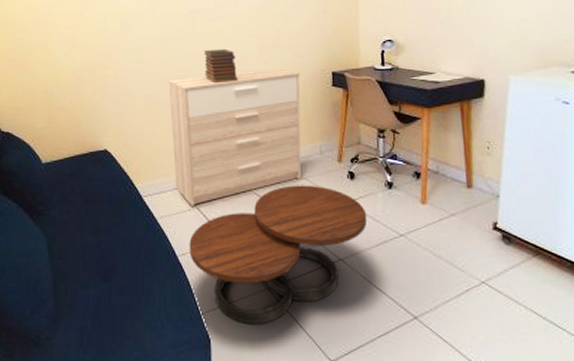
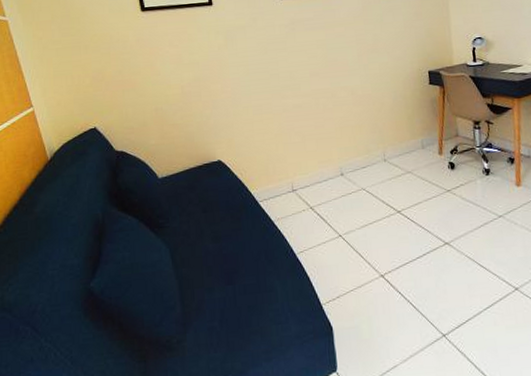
sideboard: present [168,67,302,206] -> none [274,70,406,207]
coffee table: present [189,185,368,325] -> none [306,177,469,311]
book stack: present [204,48,237,84] -> none [307,56,341,90]

